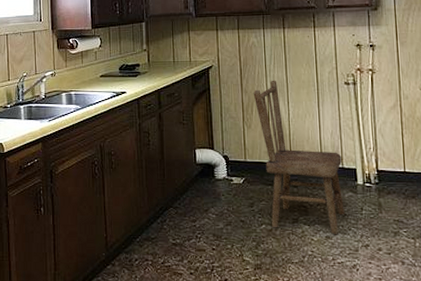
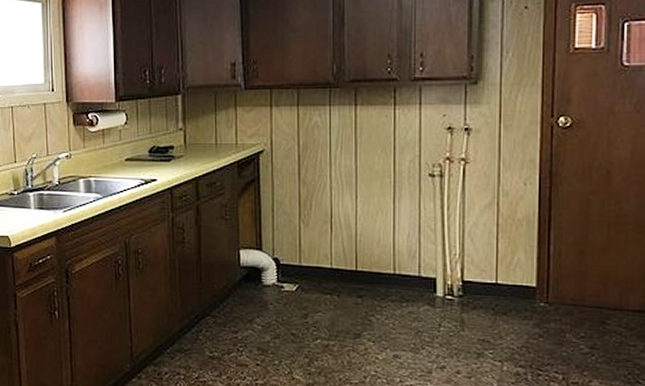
dining chair: present [253,80,345,235] -> none [313,169,419,354]

